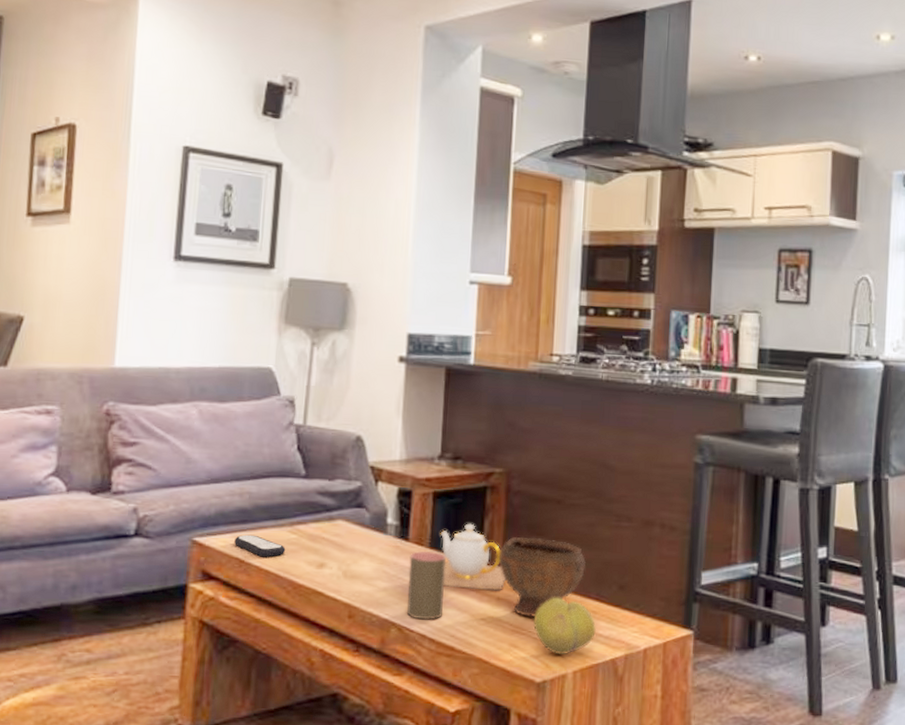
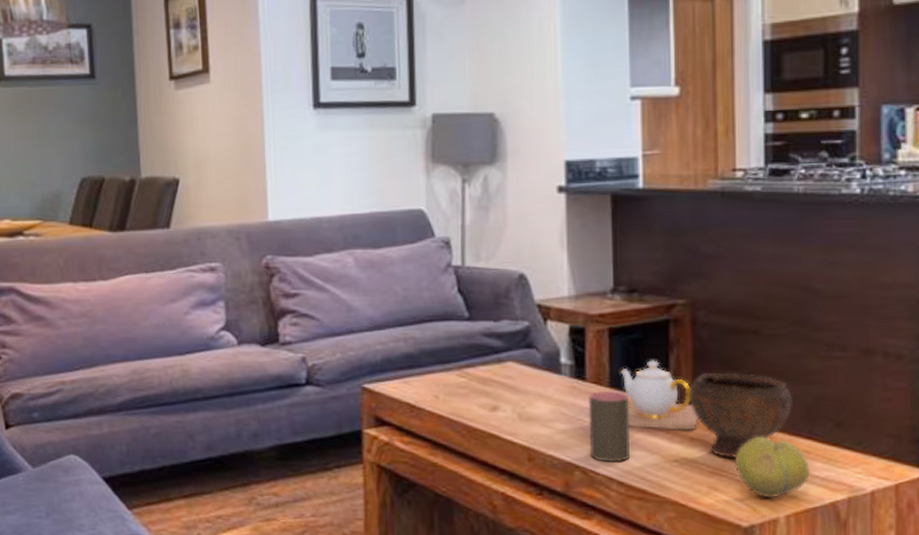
remote control: present [234,534,286,558] -> none [404,379,456,402]

